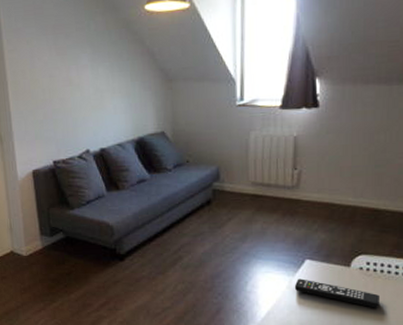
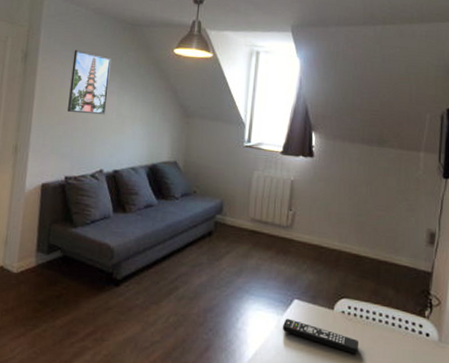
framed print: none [37,24,82,95] -> present [68,50,111,115]

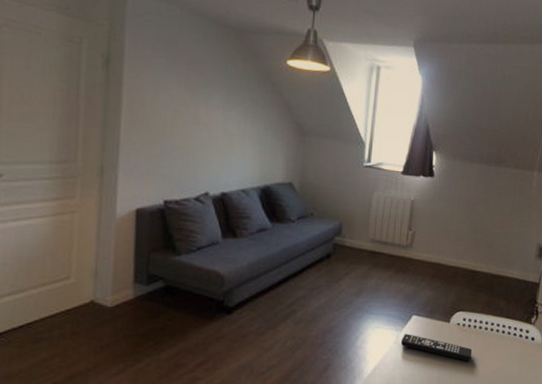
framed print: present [68,50,111,115] -> none [164,56,214,132]

